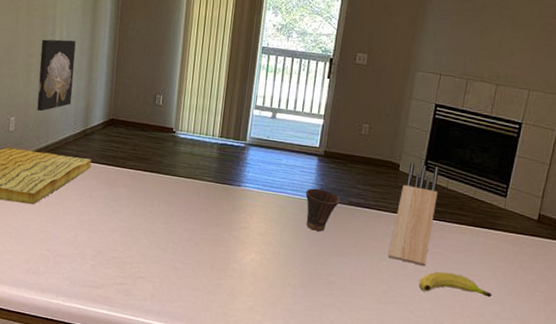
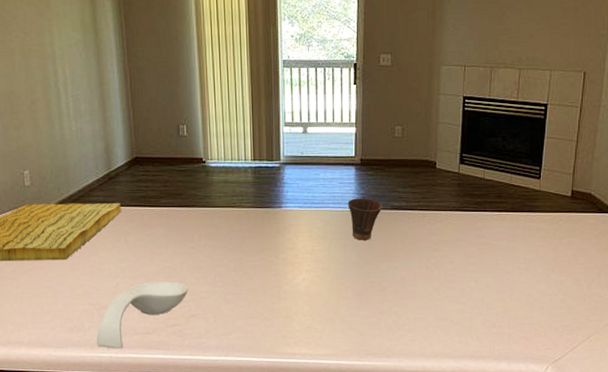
wall art: present [37,39,76,112] -> none [43,78,89,161]
spoon rest: none [48,237,141,298] -> present [96,281,188,349]
knife block: present [387,162,440,266] -> none [435,158,476,258]
fruit: present [418,271,492,298] -> none [468,260,537,282]

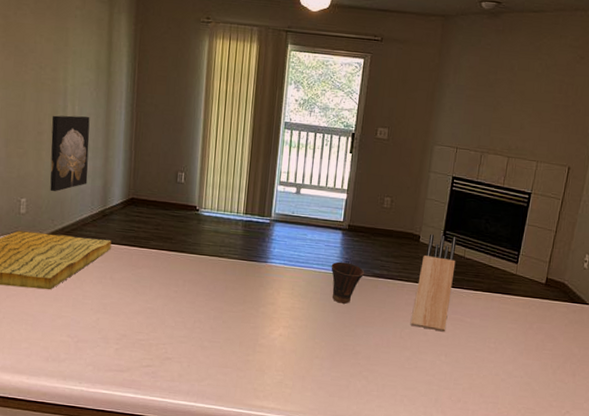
wall art: none [43,78,89,161] -> present [50,115,90,192]
spoon rest: present [96,281,188,349] -> none [70,320,167,383]
knife block: none [435,158,476,258] -> present [410,233,457,332]

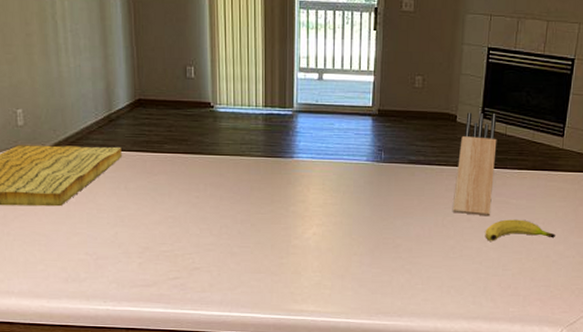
wall art: present [50,115,90,192] -> none [39,11,88,100]
cup: present [331,261,365,304] -> none [363,150,400,195]
fruit: none [439,336,505,358] -> present [485,219,555,241]

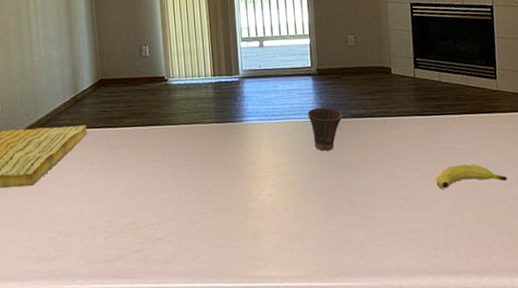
cup: none [363,150,400,195] -> present [307,107,343,151]
knife block: present [452,112,497,216] -> none [398,63,438,164]

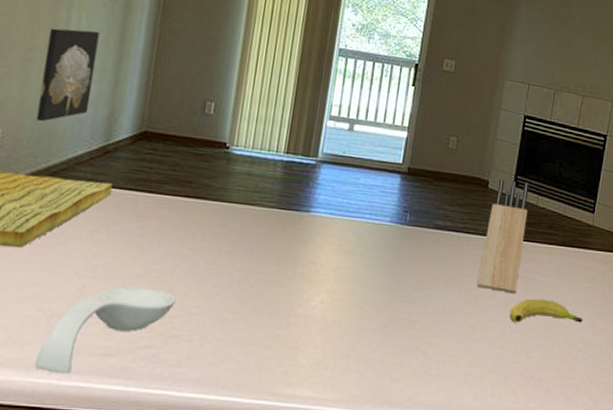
wall art: none [16,8,57,87] -> present [36,28,100,122]
spoon rest: none [62,203,154,279] -> present [35,287,176,374]
cup: present [307,107,343,151] -> none [386,211,426,262]
knife block: none [398,63,438,164] -> present [476,179,530,294]

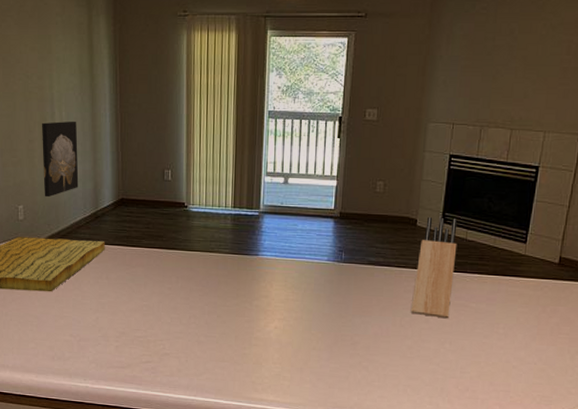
spoon rest: present [35,287,176,374] -> none [75,318,163,380]
fruit: present [509,298,583,323] -> none [443,322,516,344]

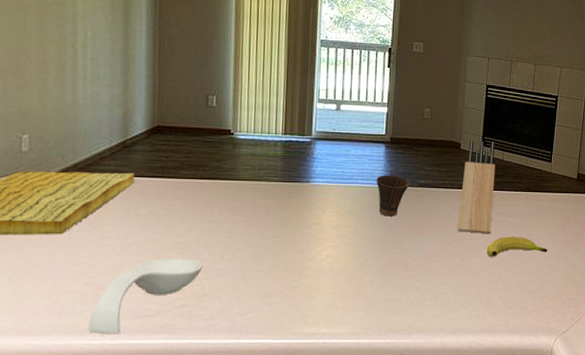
wall art: present [41,121,79,198] -> none [58,41,105,125]
spoon rest: none [75,318,163,380] -> present [88,258,203,335]
cup: none [324,251,360,294] -> present [376,175,410,216]
fruit: none [443,322,516,344] -> present [486,236,547,257]

